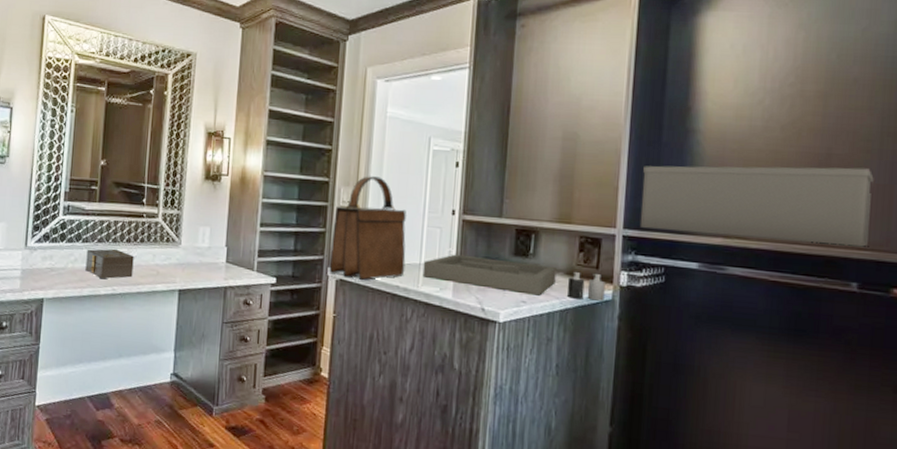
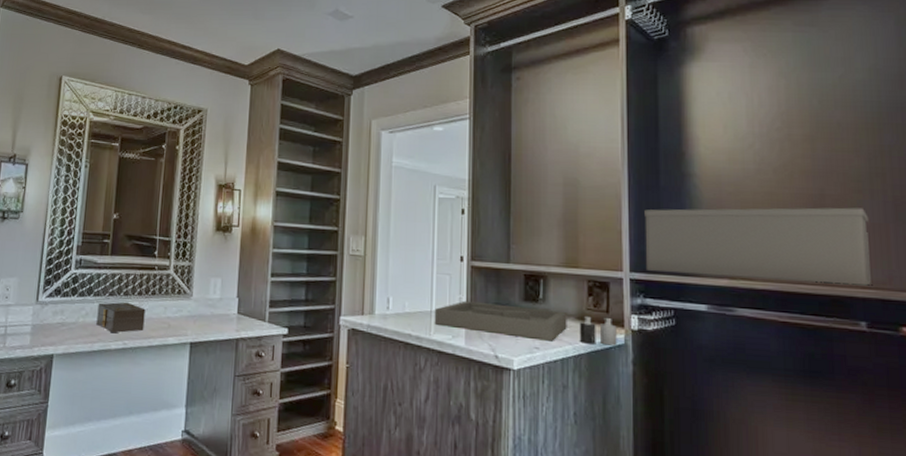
handbag: present [329,176,406,280] -> none [340,224,417,329]

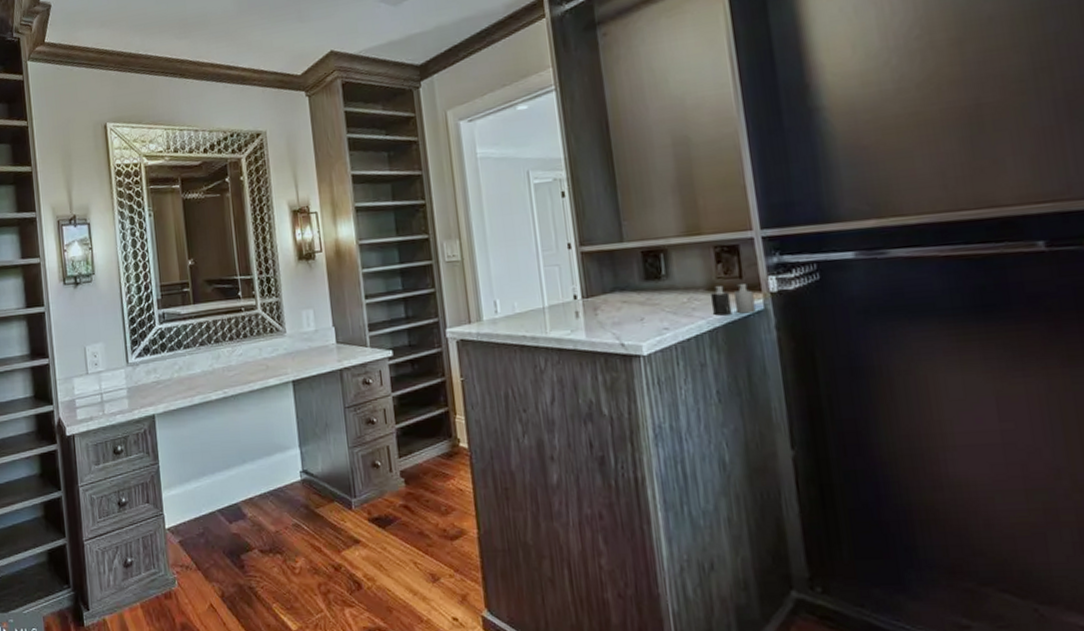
jewelry box: present [96,302,146,334] -> none [190,349,242,384]
decorative tray: present [434,300,567,341] -> none [547,285,697,322]
storage box: present [644,207,871,286] -> none [769,111,1046,226]

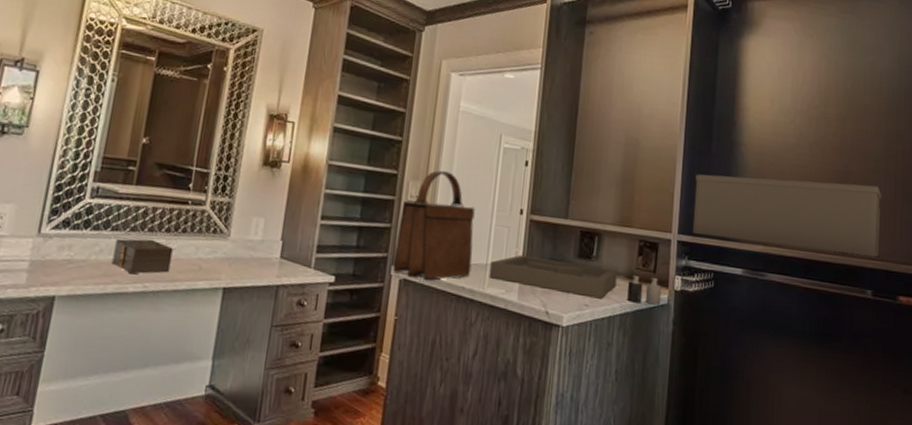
jewelry box: none [190,349,242,384] -> present [112,238,173,275]
handbag: none [441,223,529,336] -> present [392,170,475,281]
decorative tray: none [547,285,697,322] -> present [488,254,617,299]
storage box: none [769,111,1046,226] -> present [692,174,882,258]

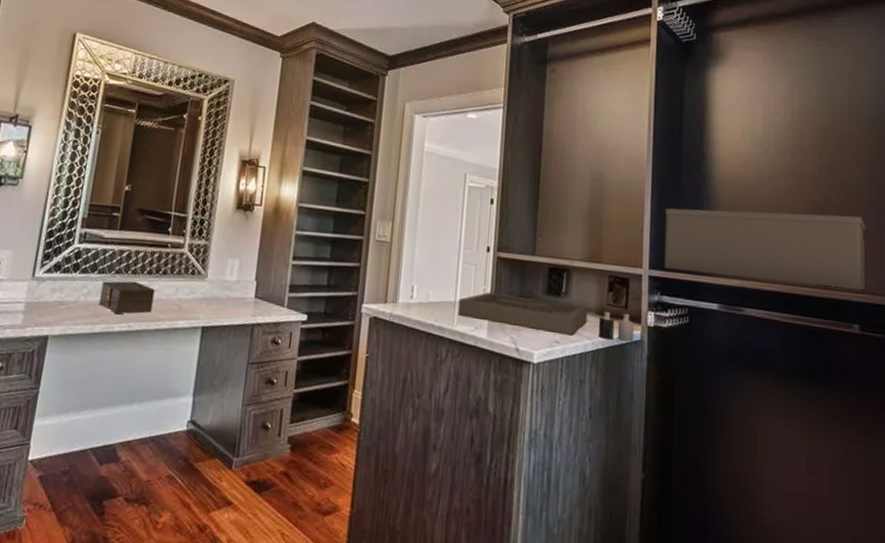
handbag: present [392,170,475,281] -> none [362,210,442,318]

